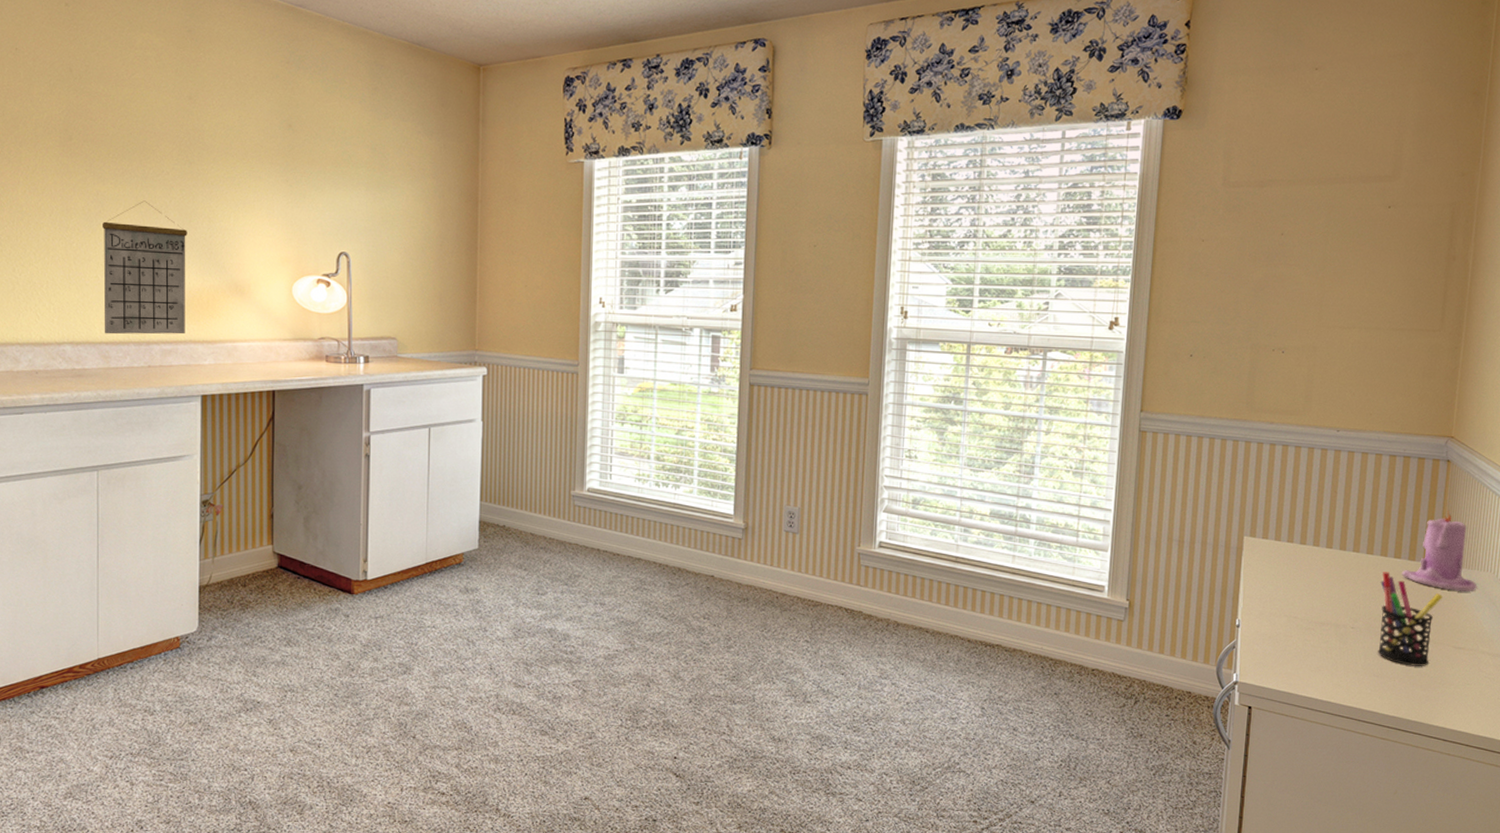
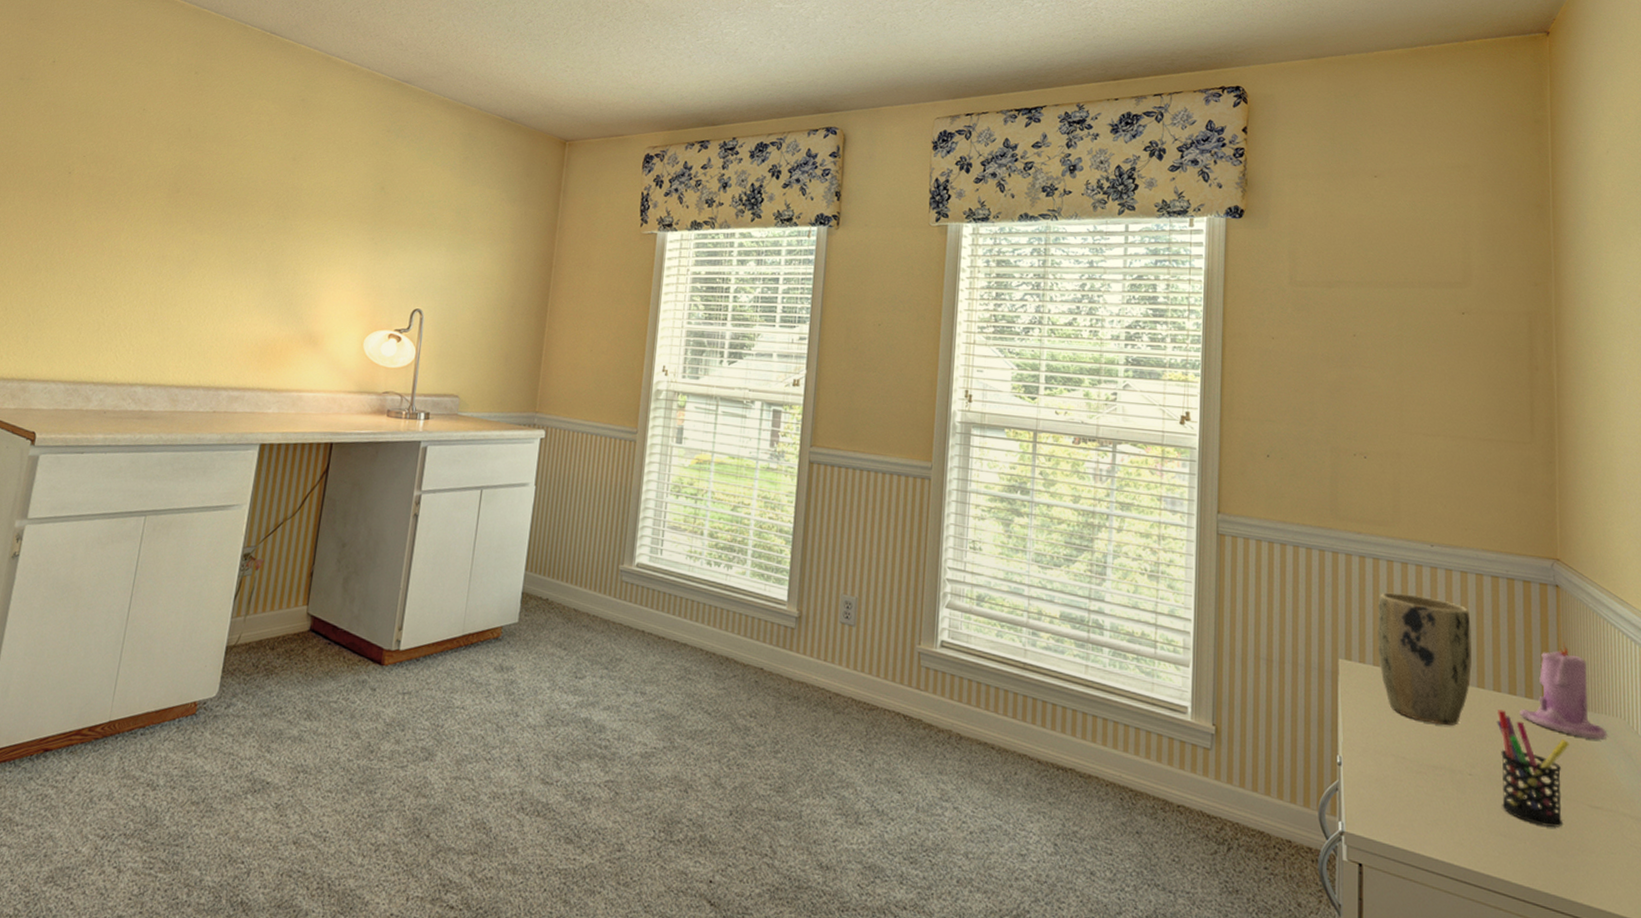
calendar: present [103,200,187,335] -> none [176,251,272,382]
plant pot: none [1280,475,1367,588] -> present [1377,592,1472,726]

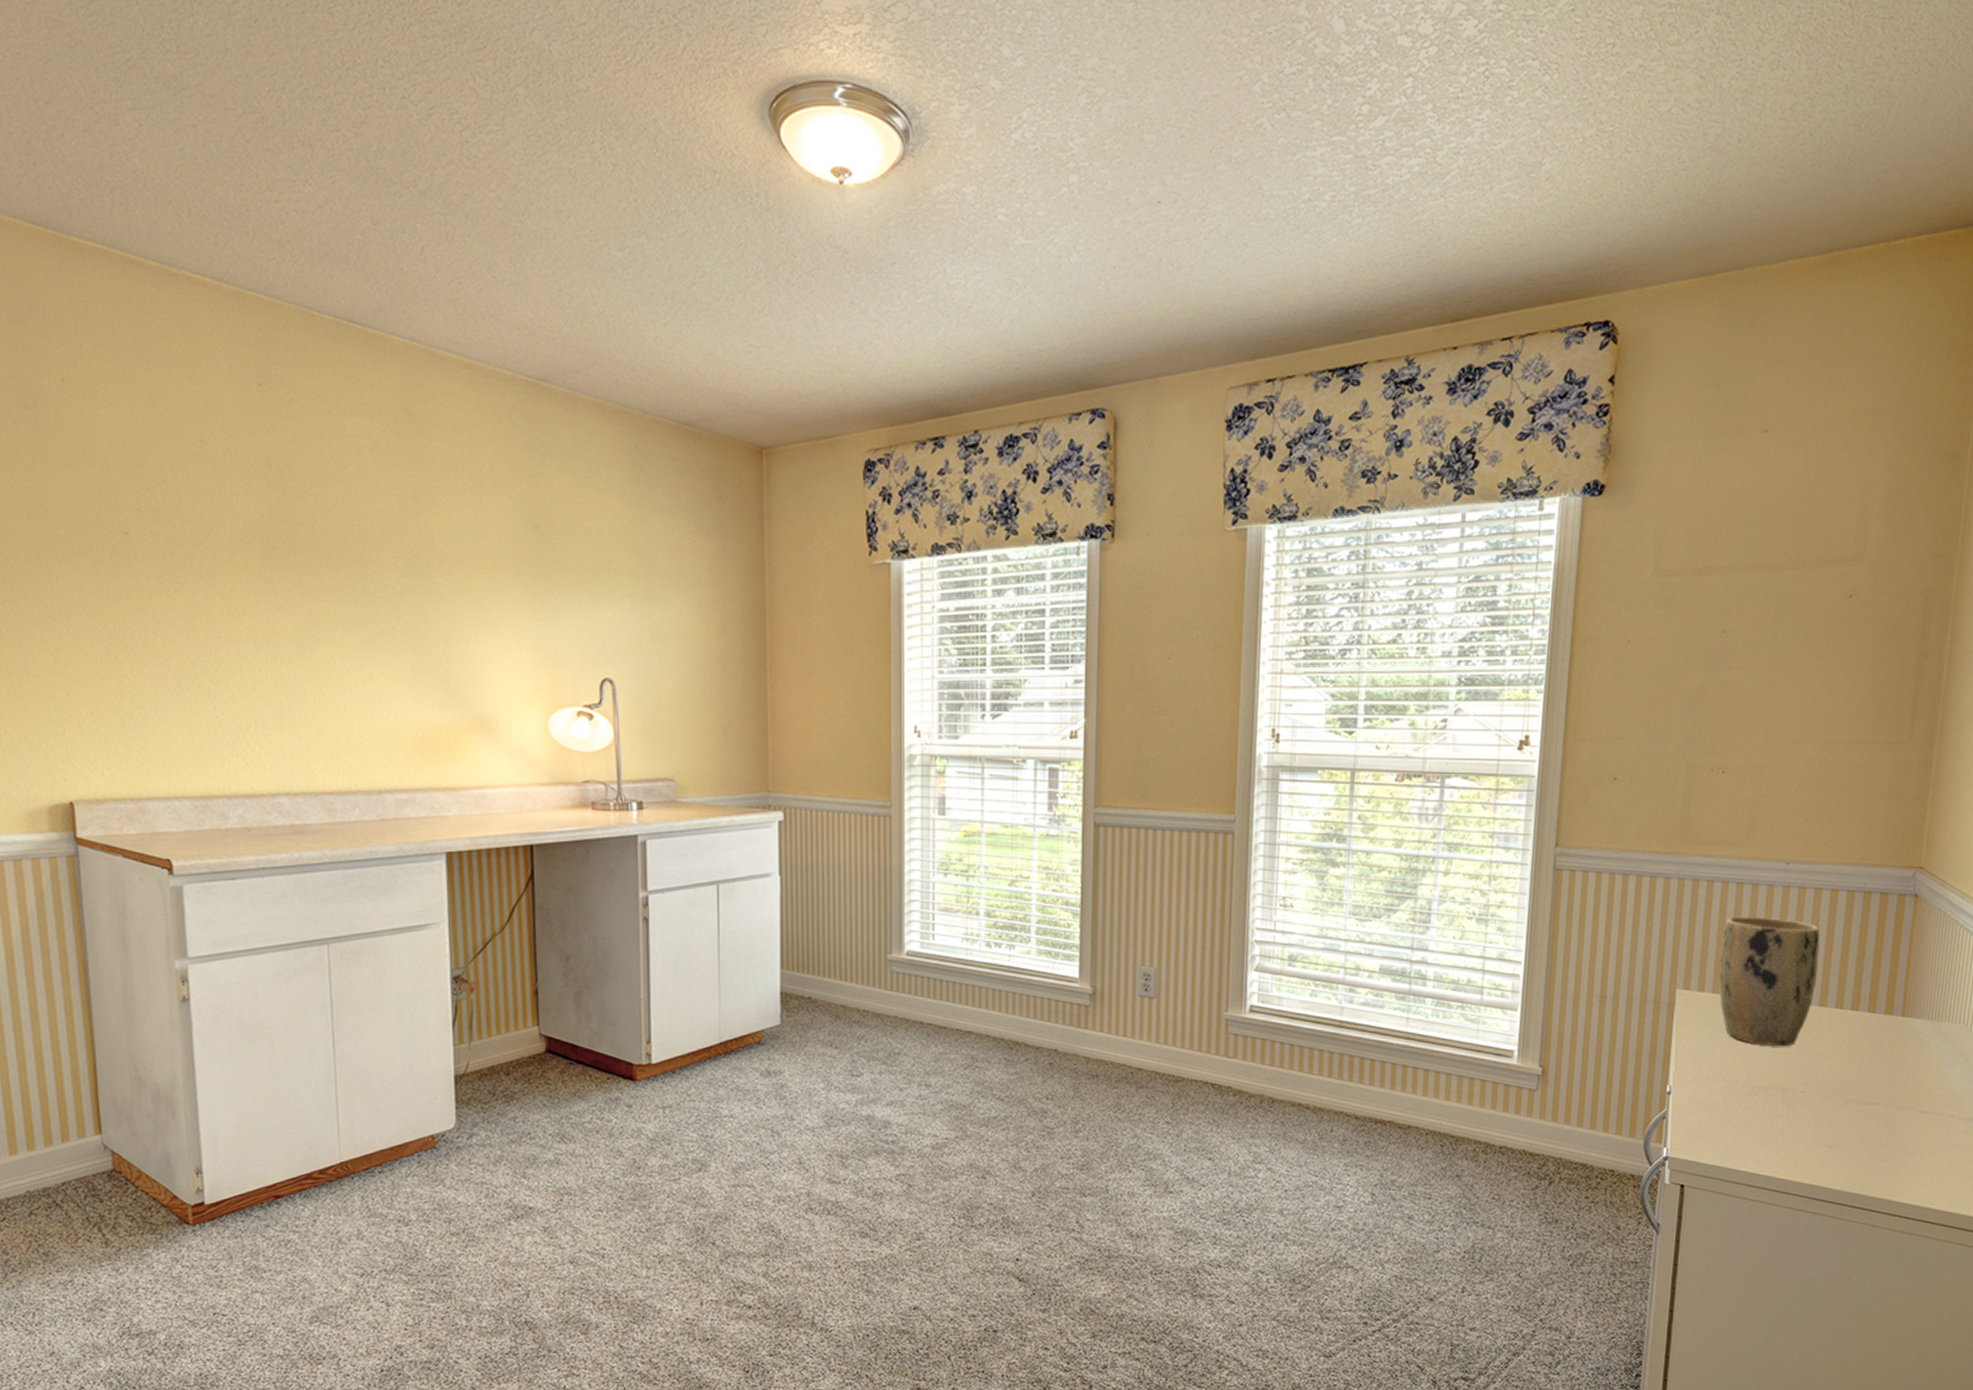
pen holder: present [1497,710,1569,828] -> none [1831,1026,1907,1135]
candle: present [1520,642,1608,740] -> none [1860,953,1948,1048]

